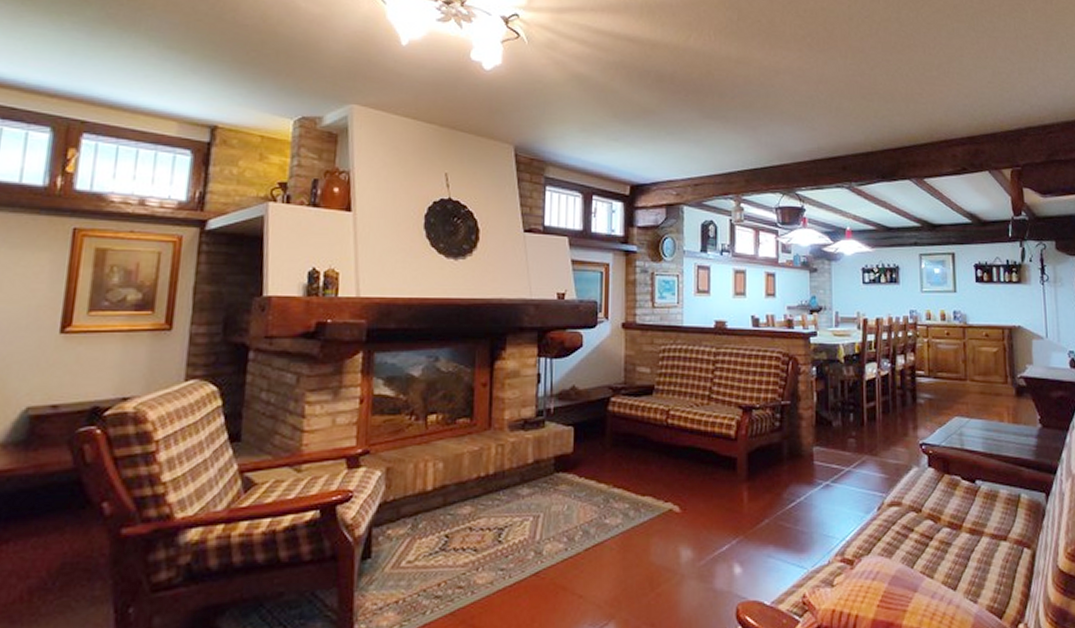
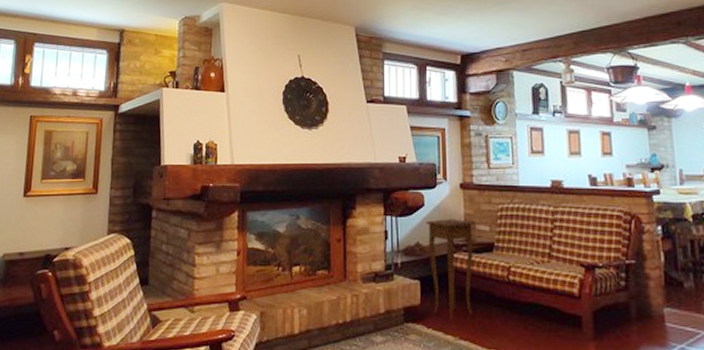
side table: none [584,361,636,467] -> present [426,219,475,320]

